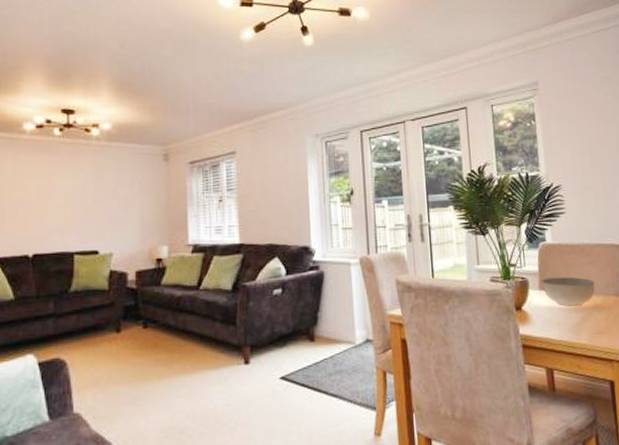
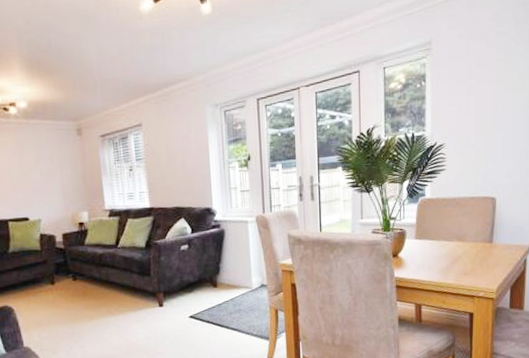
bowl: present [542,277,595,308] -> none [418,227,466,253]

